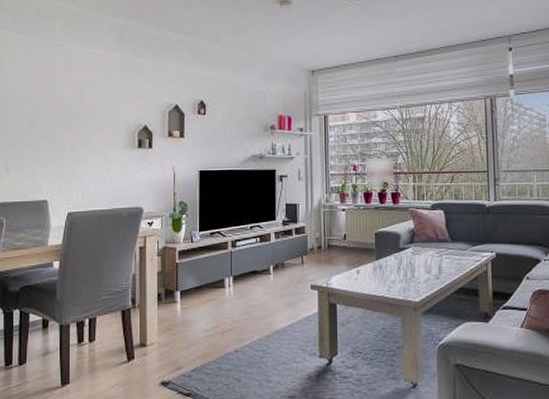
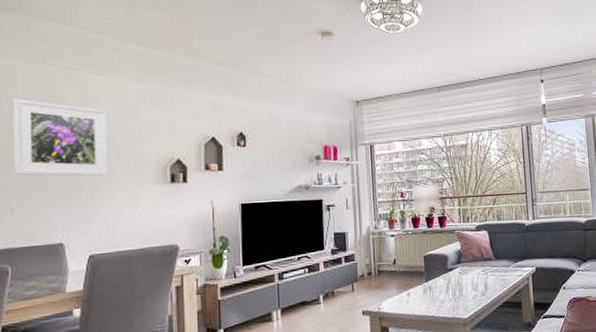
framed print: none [10,67,87,140] -> present [12,98,110,176]

